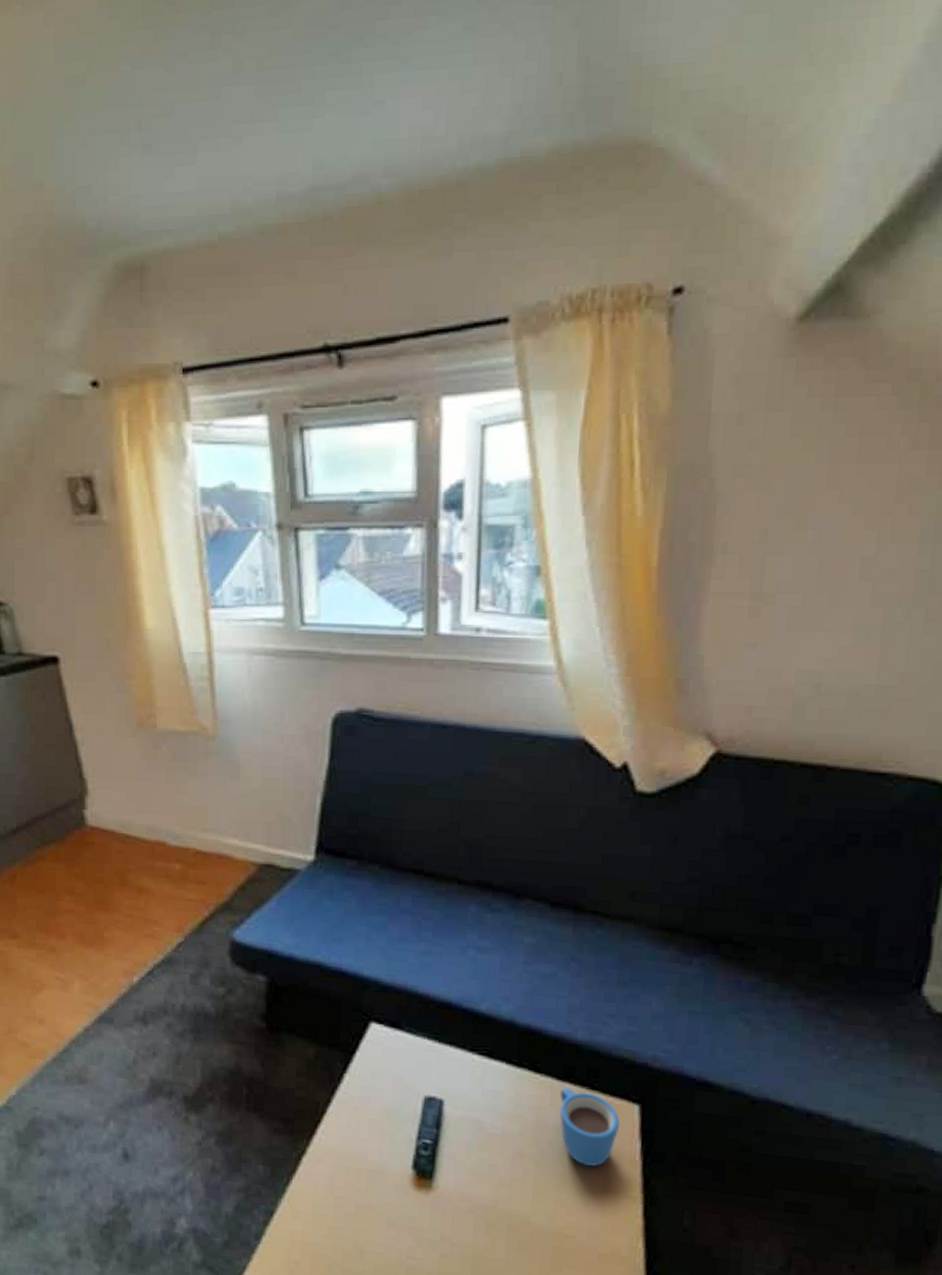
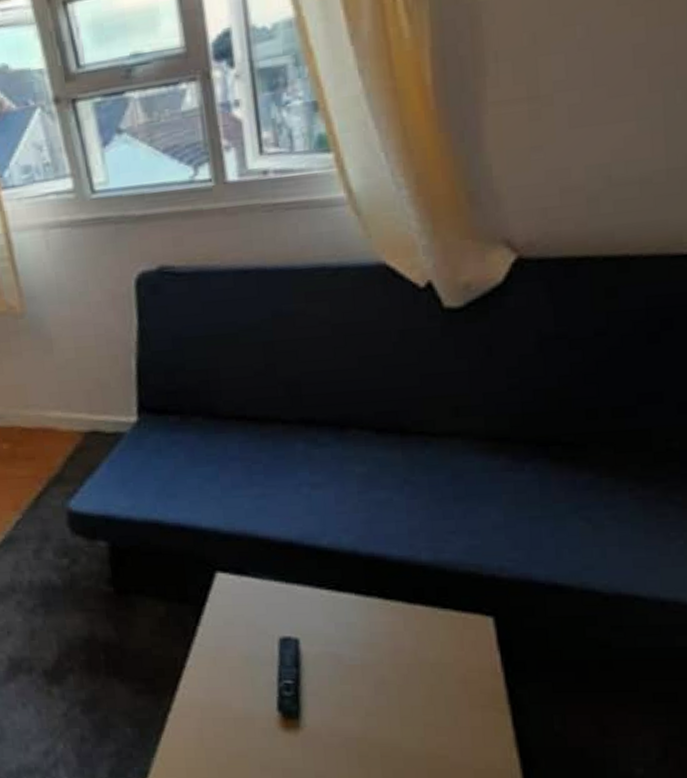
mug: present [559,1087,619,1167] -> none [412,609,477,684]

